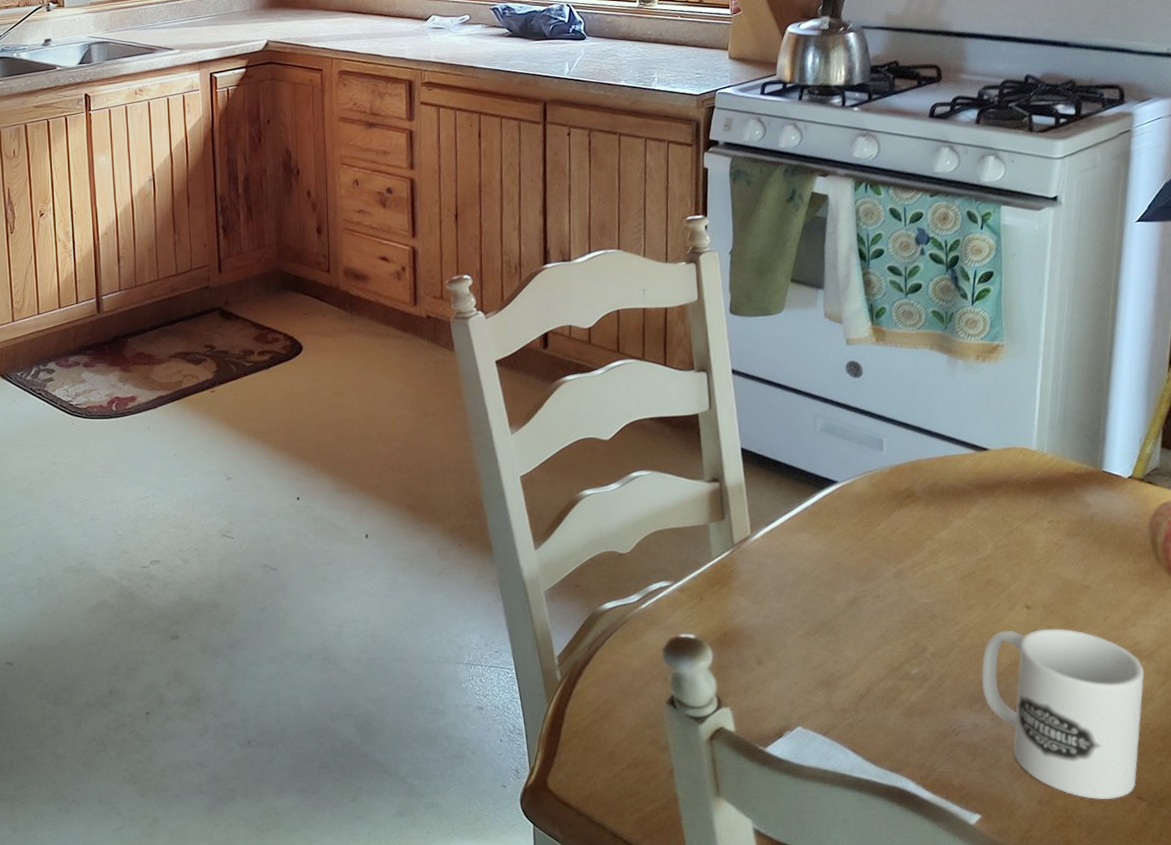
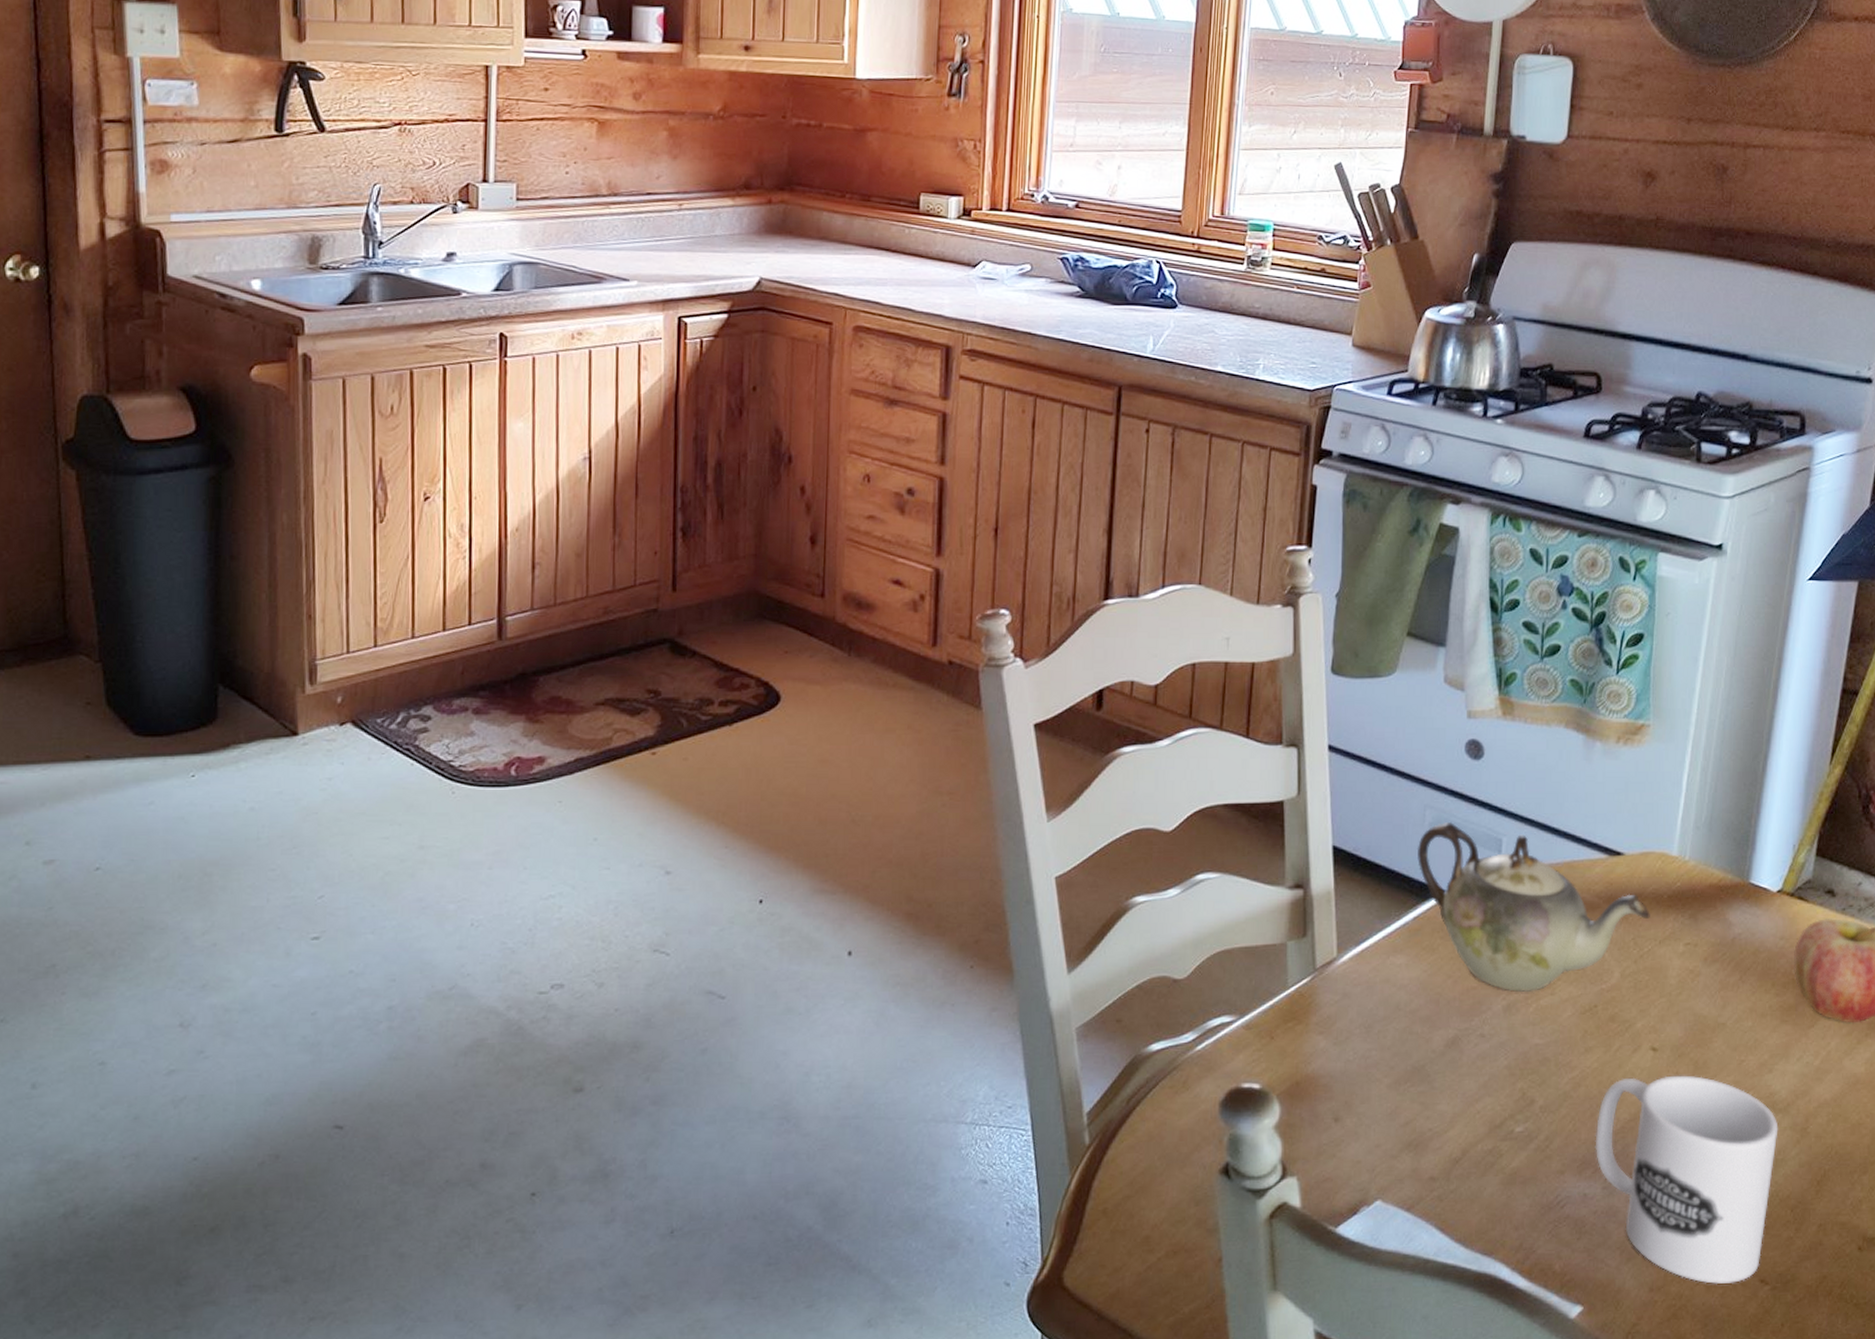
teapot: none [811,427,1016,561] -> present [1417,821,1650,992]

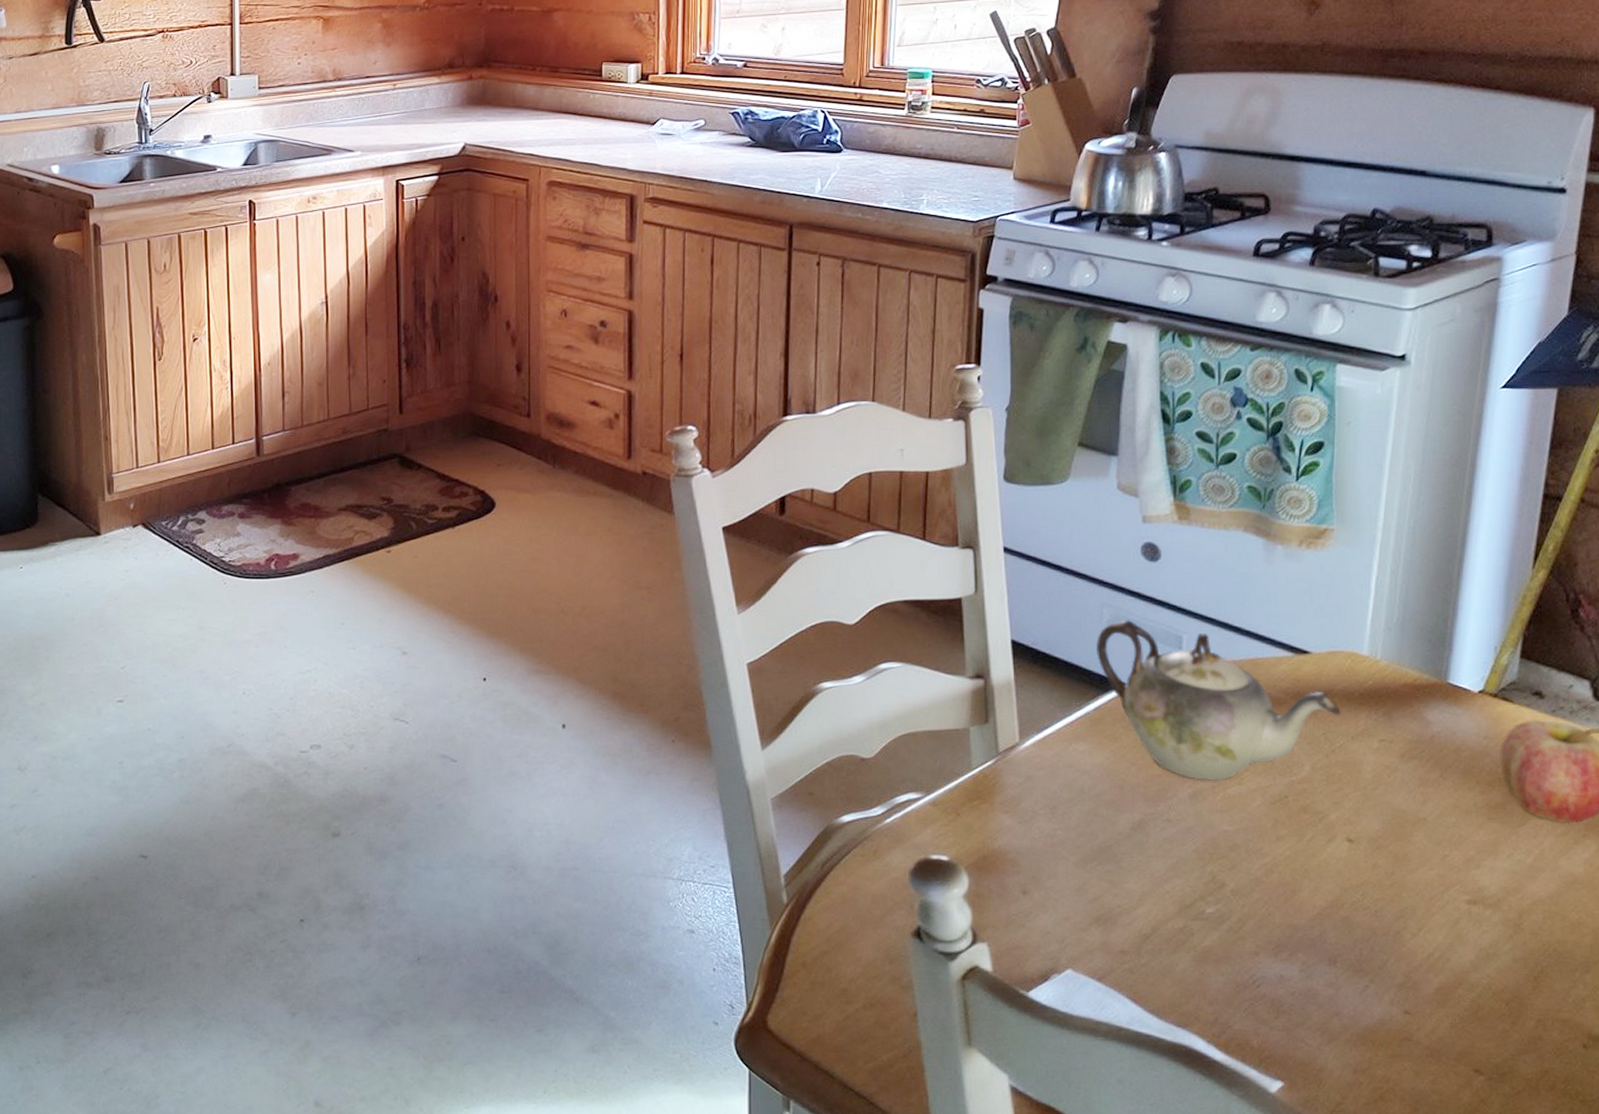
mug: present [1595,1075,1779,1284] -> none [1290,866,1489,1071]

